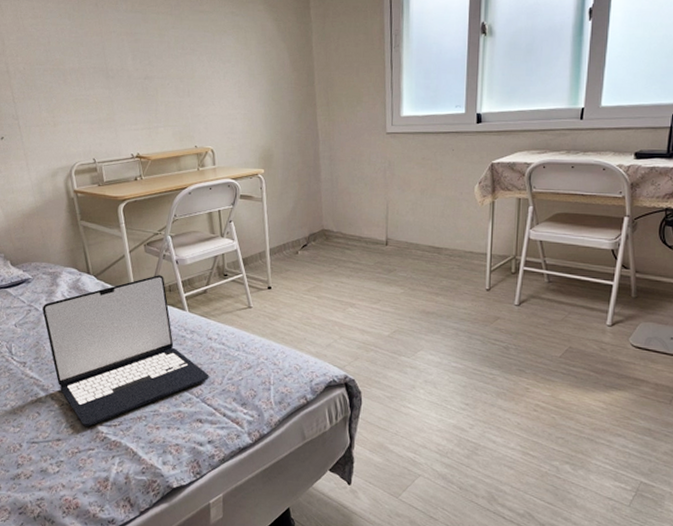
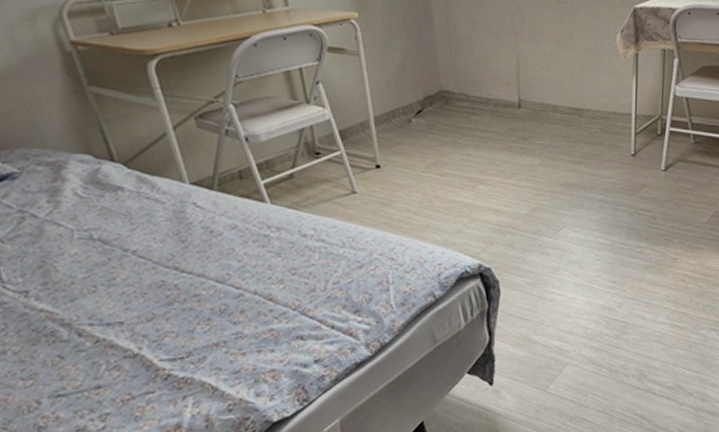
laptop: present [41,275,209,427] -> none [42,158,308,365]

